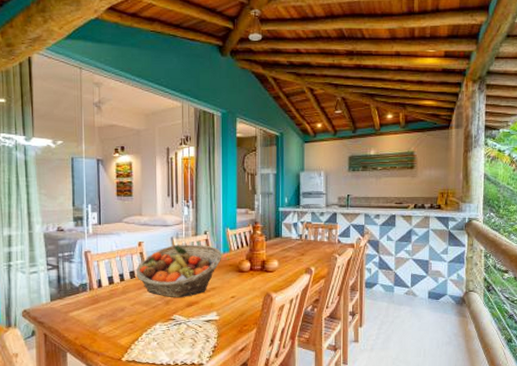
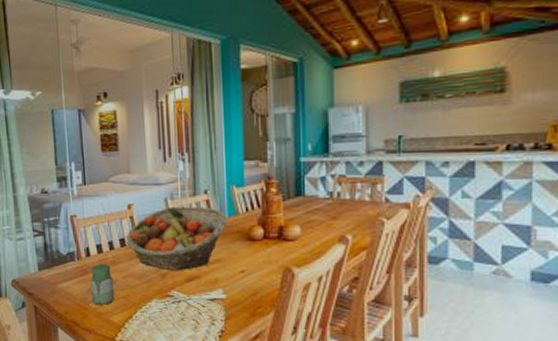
jar: none [101,293,122,330] -> present [90,263,114,305]

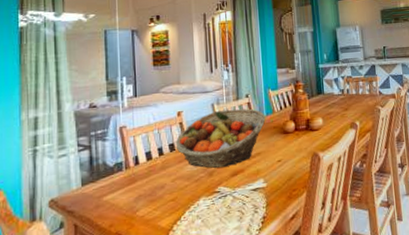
jar: present [90,263,114,305] -> none [138,169,162,212]

